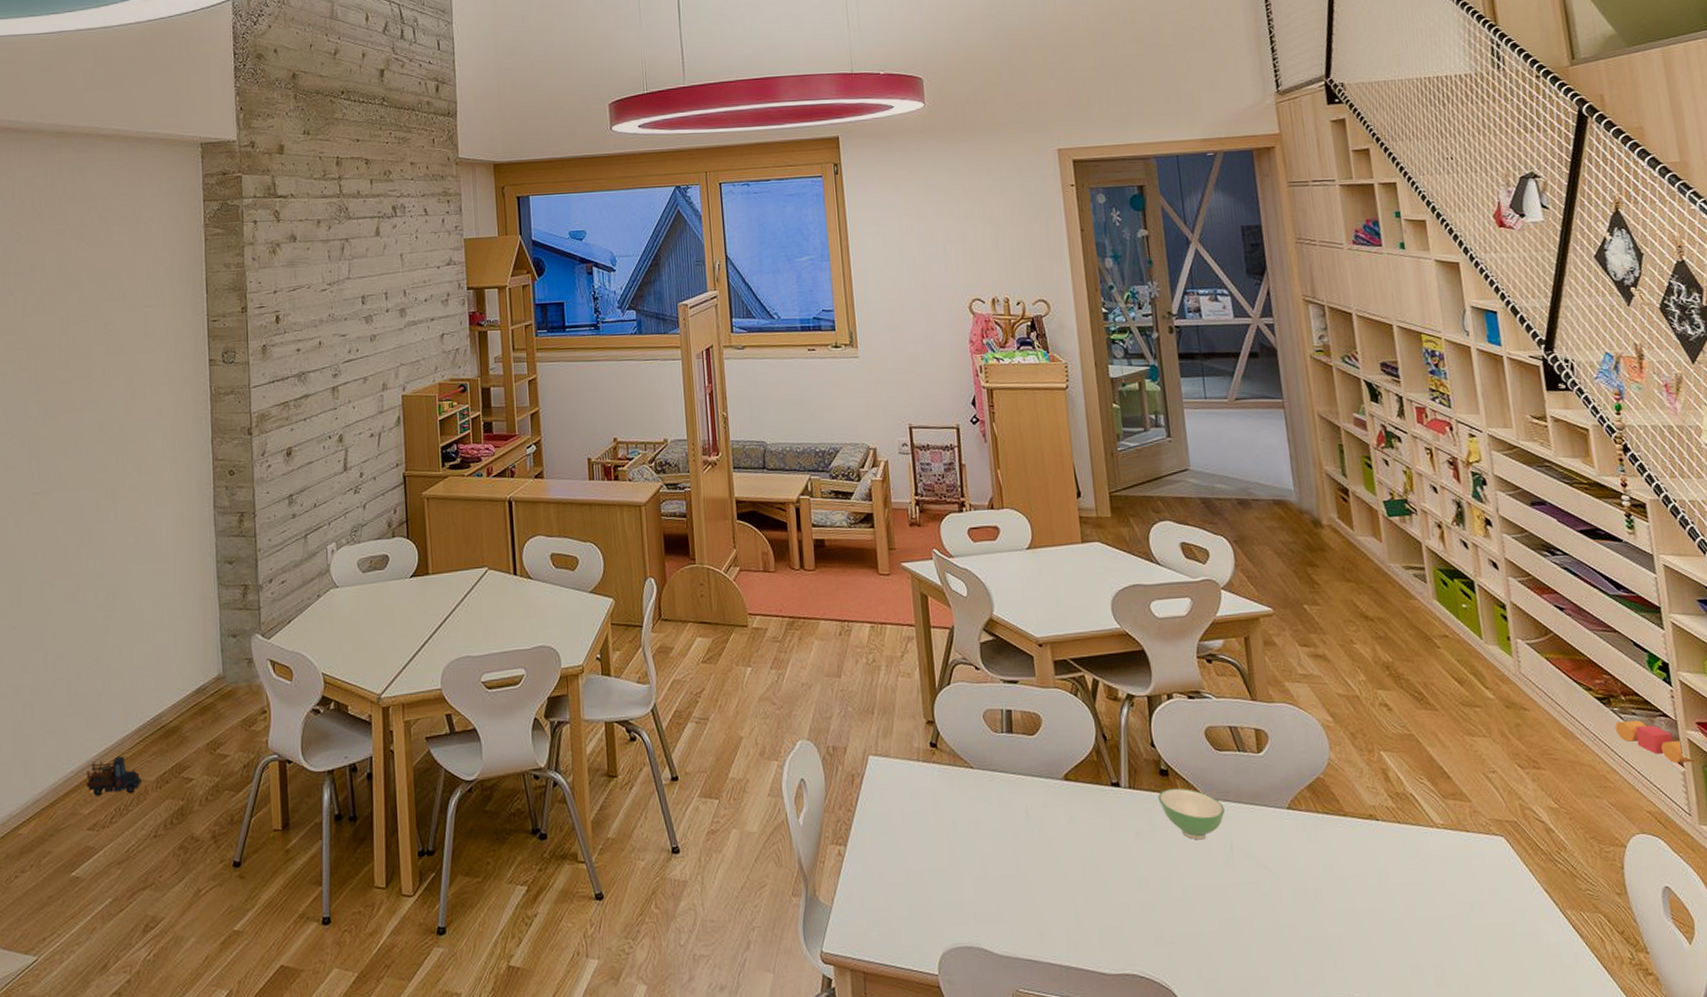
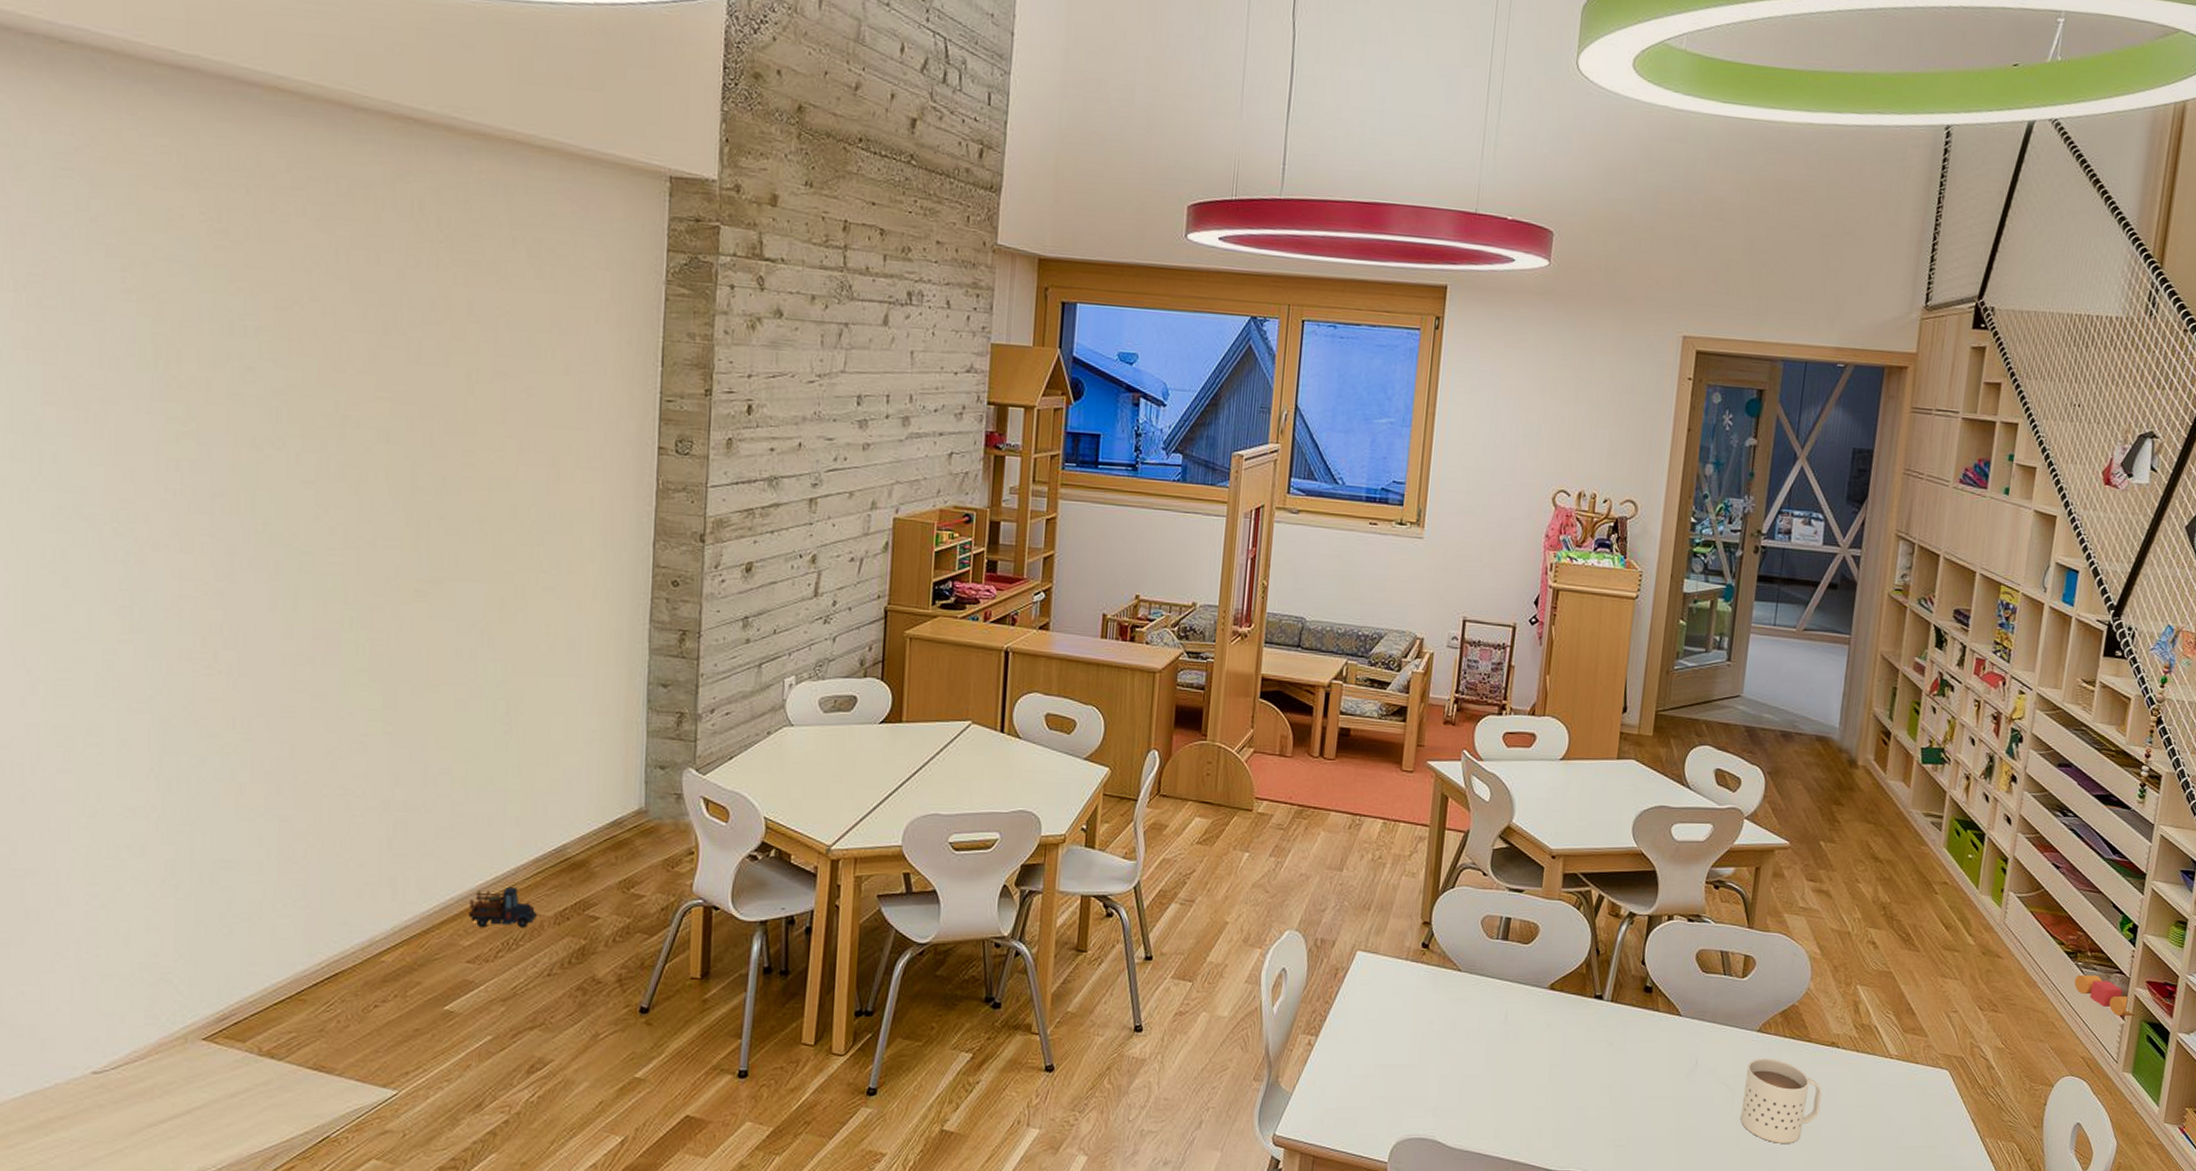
bowl: present [1158,788,1225,840] -> none [1637,1004,1698,1054]
mug: none [1286,837,1376,930] -> present [1740,1058,1823,1143]

